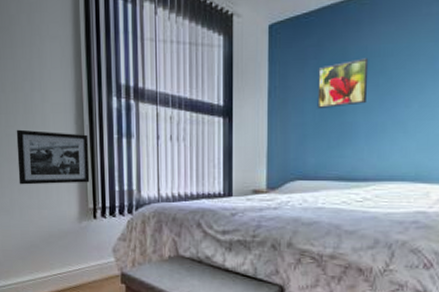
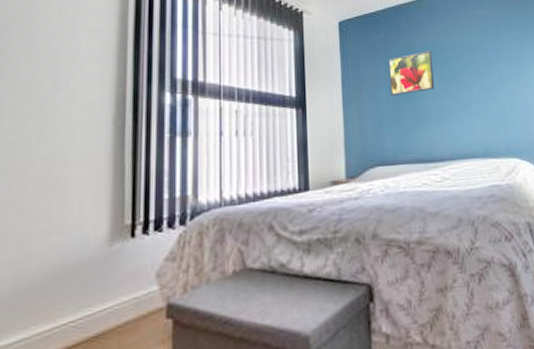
picture frame: present [16,129,90,185] -> none [20,135,130,206]

